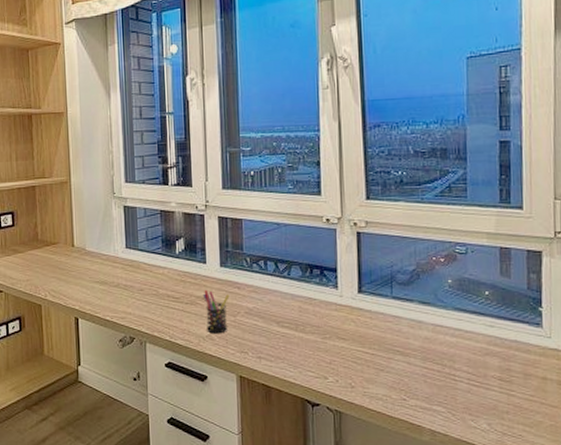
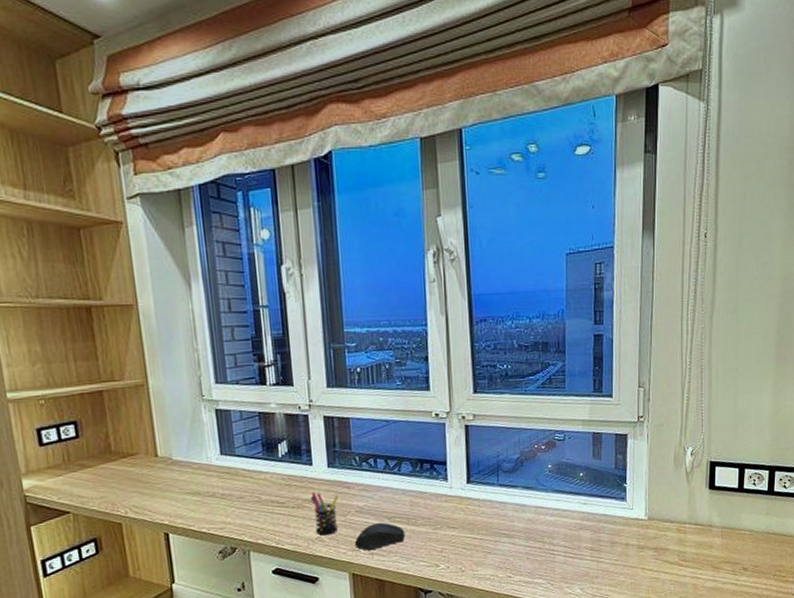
computer mouse: none [243,326,293,353] -> present [354,522,405,550]

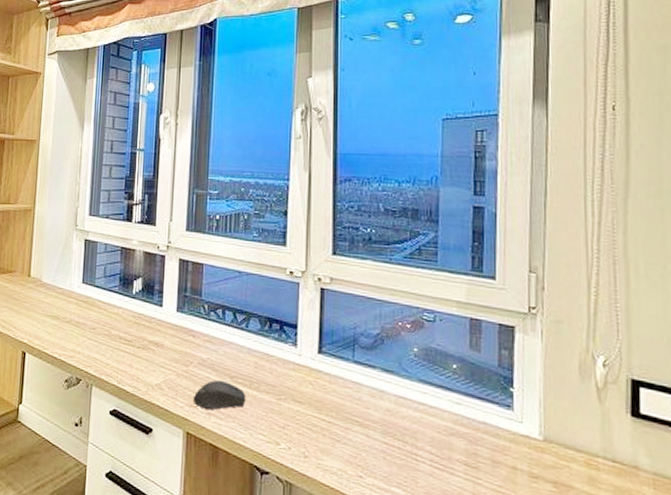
pen holder: present [310,491,339,536] -> none [156,334,184,384]

